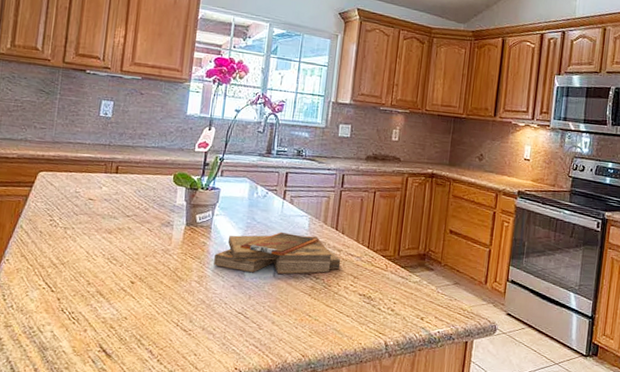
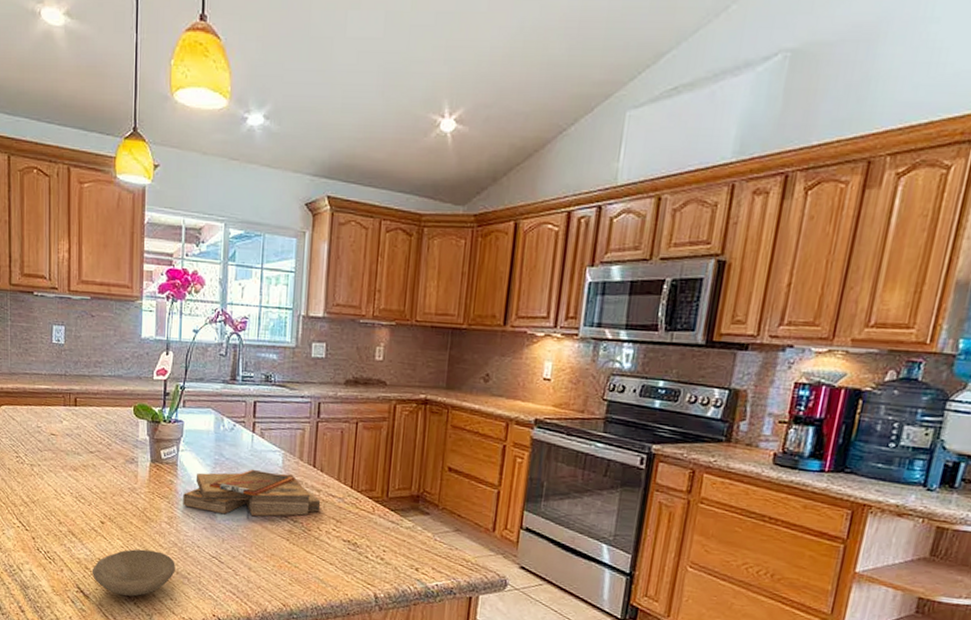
bowl: none [117,307,202,354] -> present [93,549,176,597]

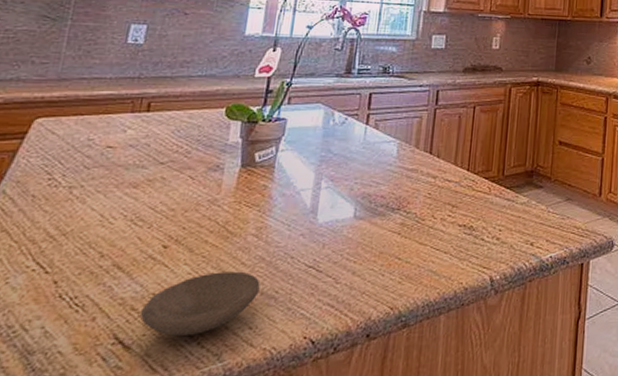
clipboard: present [183,469,321,517] -> none [277,162,437,216]

